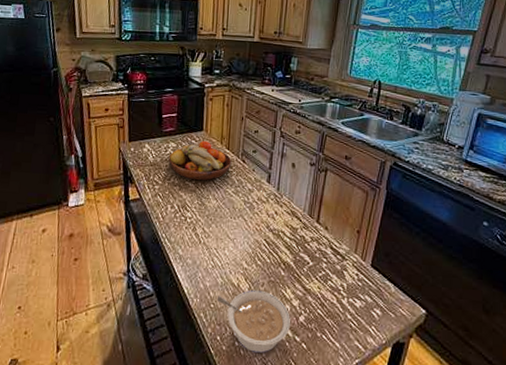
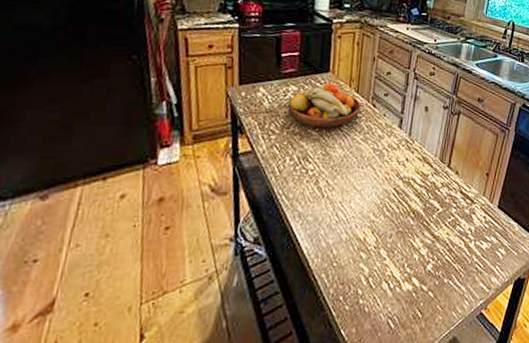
legume: present [216,289,290,353] -> none [340,242,418,308]

